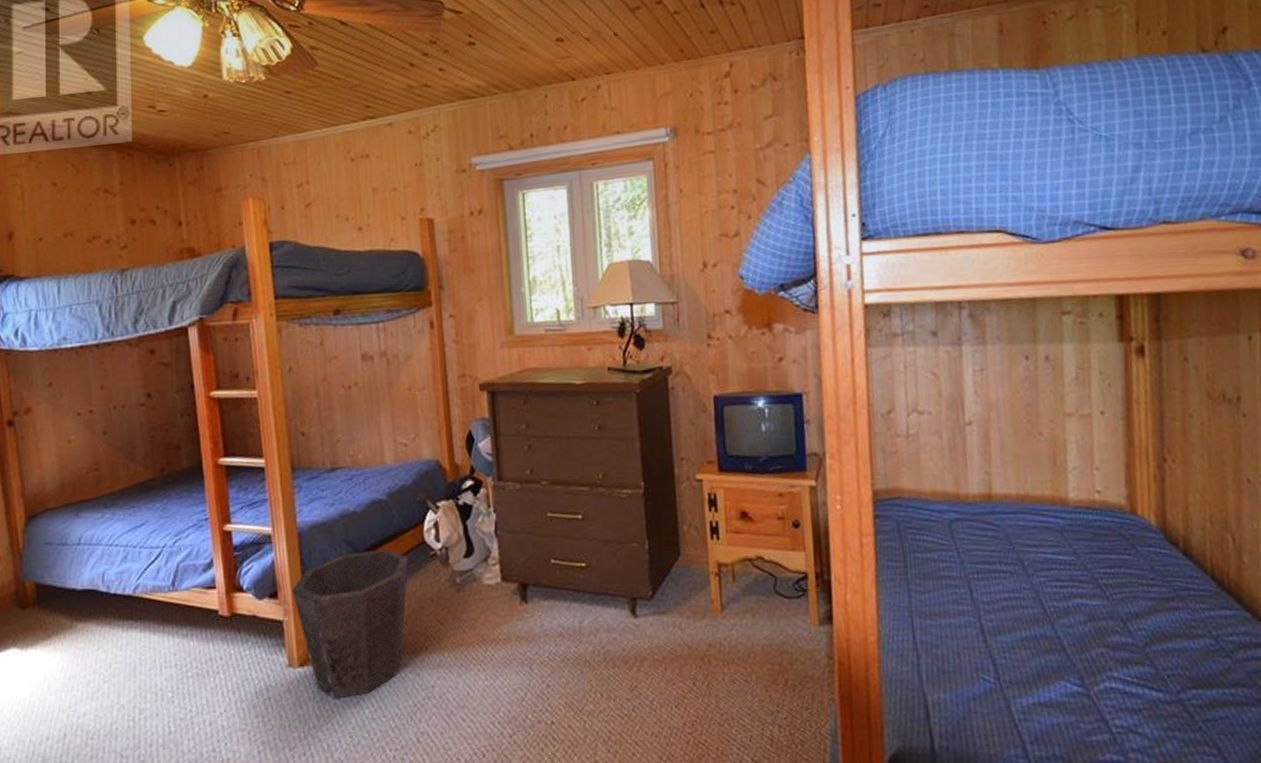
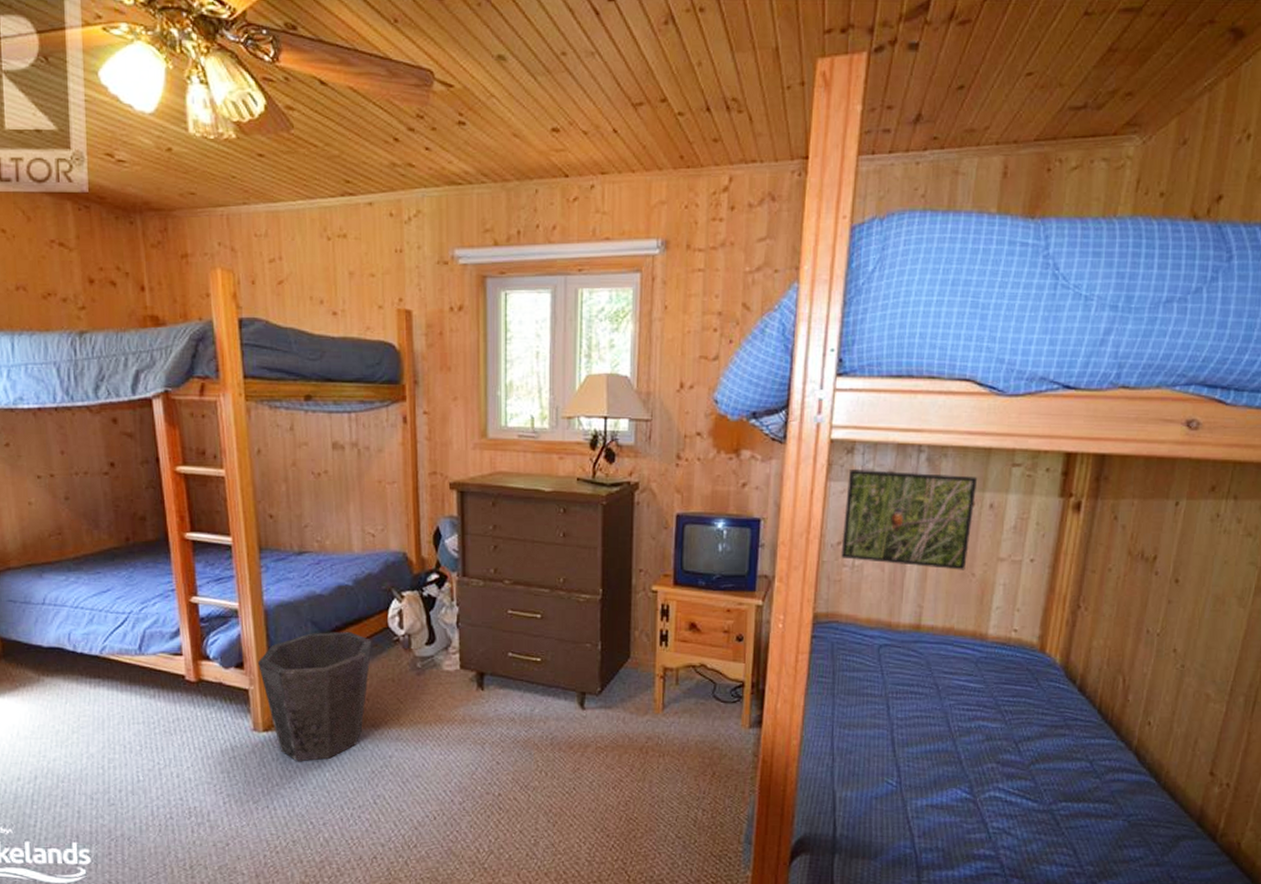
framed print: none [889,328,1031,431] -> present [841,470,978,570]

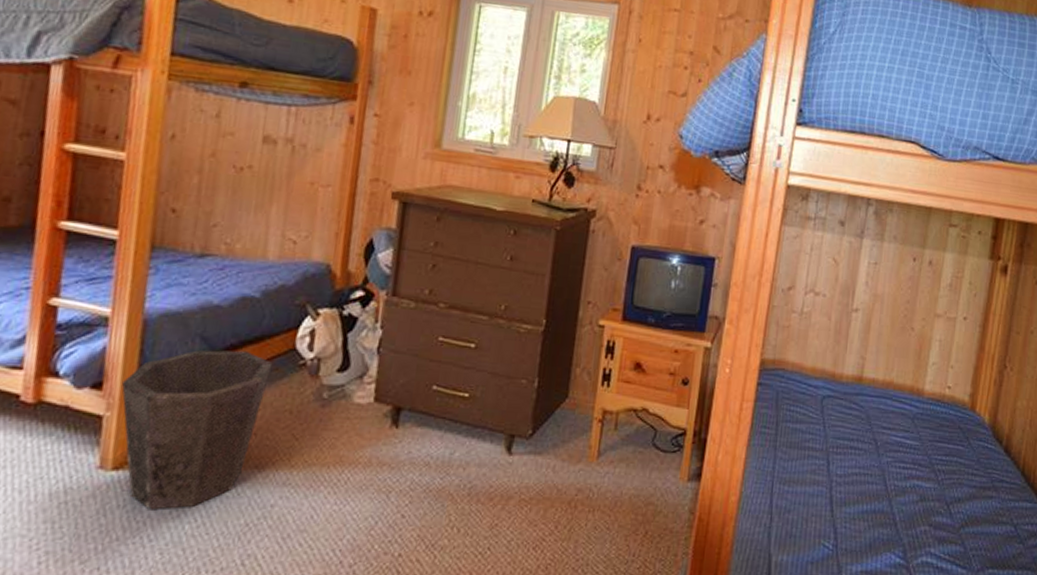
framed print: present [841,470,978,570] -> none [791,216,919,324]

